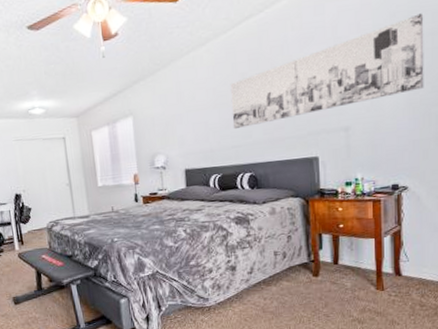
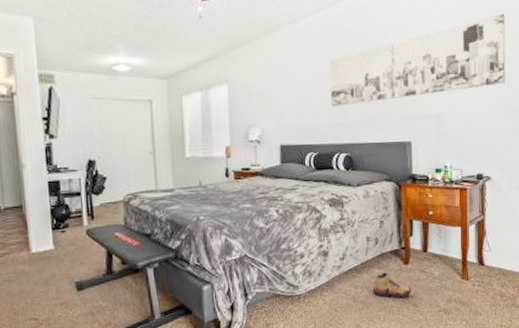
shoe: none [281,284,322,309] -> present [372,272,411,299]

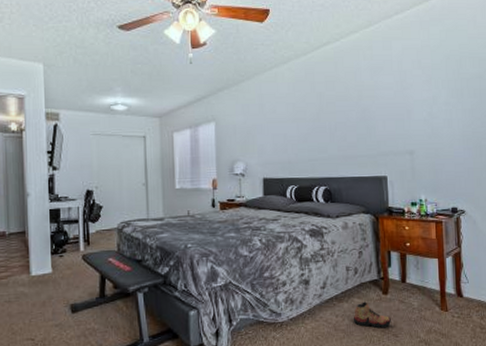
wall art: present [329,13,506,108] -> none [308,59,475,144]

